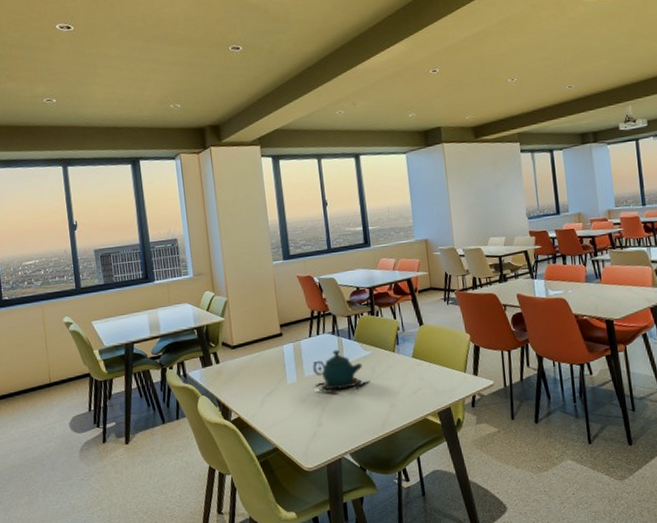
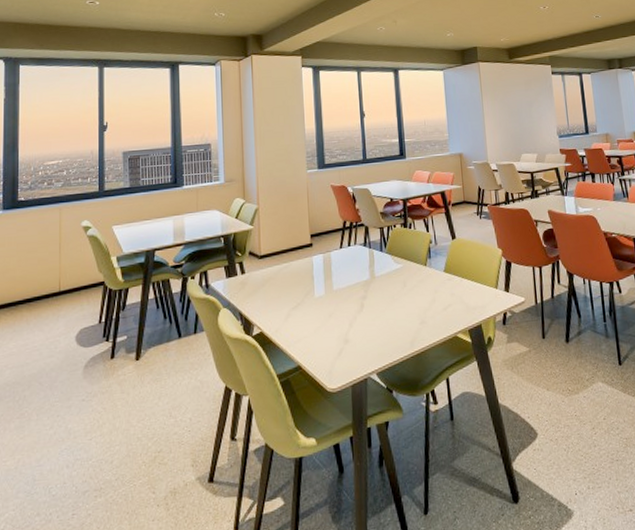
teapot: present [312,349,369,392] -> none [342,262,400,307]

